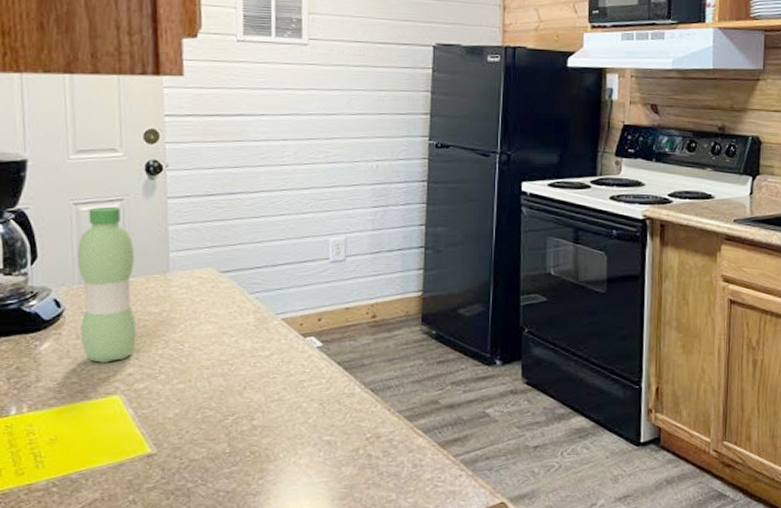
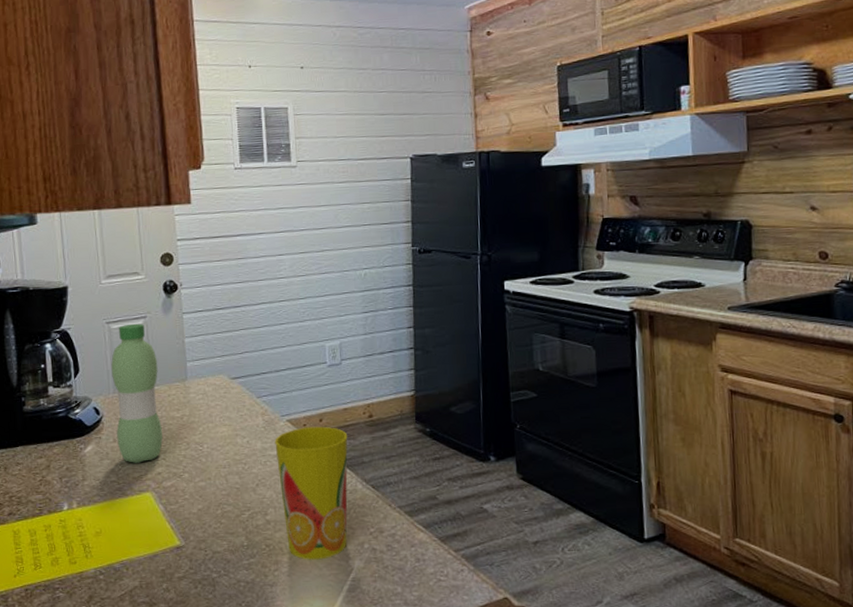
cup: none [267,326,348,467] -> present [275,426,348,560]

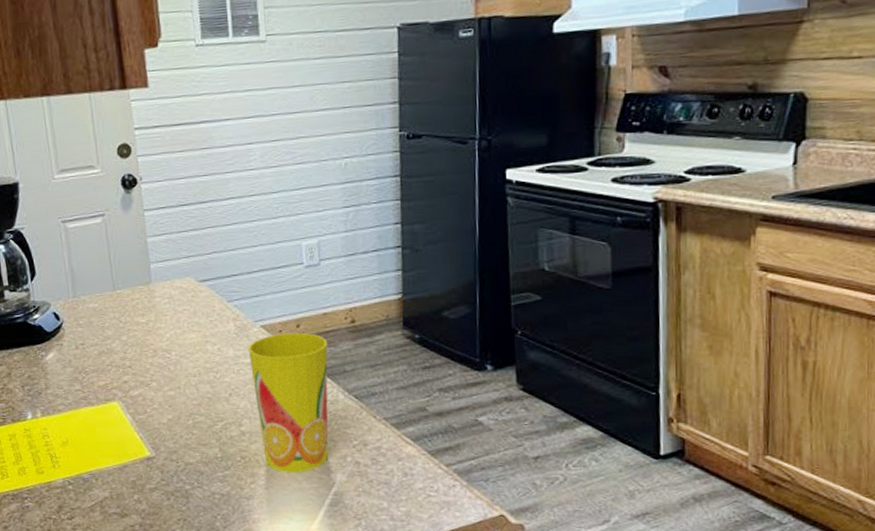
water bottle: present [111,324,163,463] -> none [69,223,128,371]

